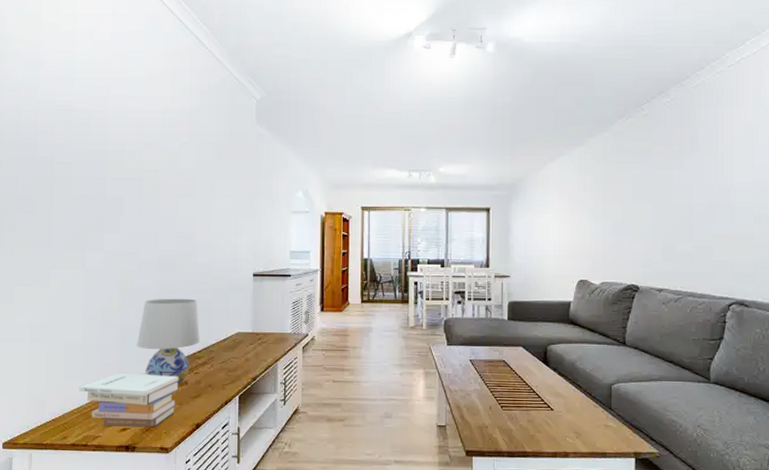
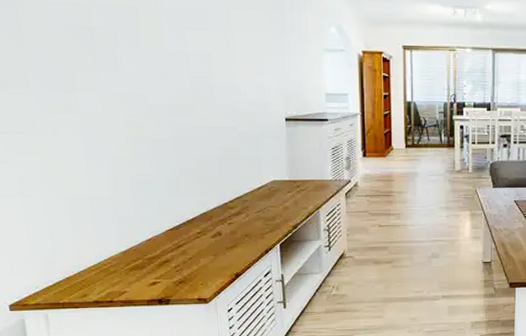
books: present [79,373,179,428] -> none [93,226,212,281]
table lamp: present [137,298,200,385] -> none [156,145,231,236]

